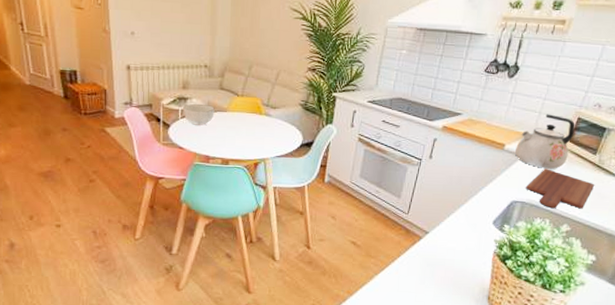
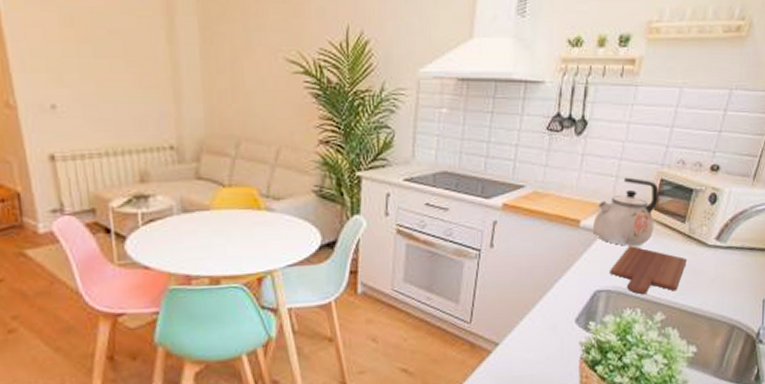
bowl: present [183,103,215,126] -> none [144,201,192,233]

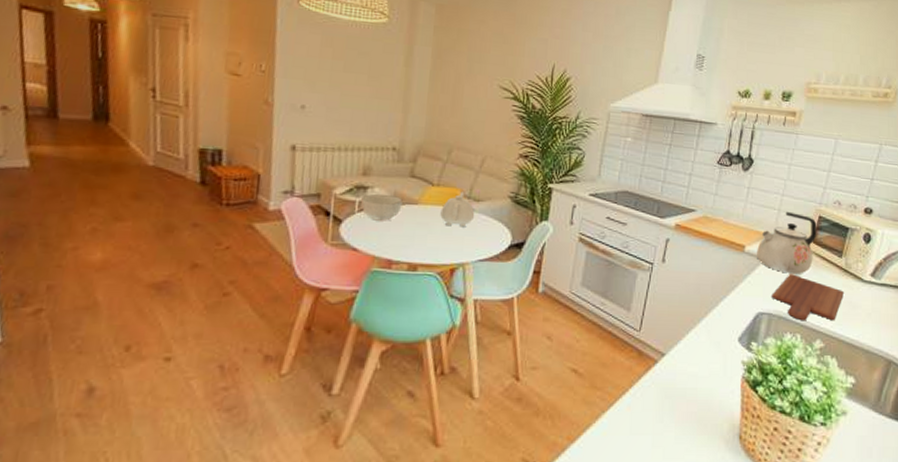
bowl: none [144,201,192,233] -> present [361,194,403,221]
teapot: none [237,190,277,232] -> present [440,191,475,227]

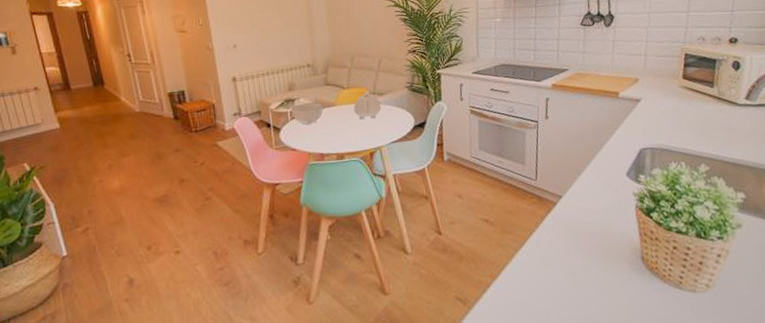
kettle: present [757,211,817,274] -> none [630,55,686,110]
cutting board: present [772,274,845,321] -> none [651,109,722,149]

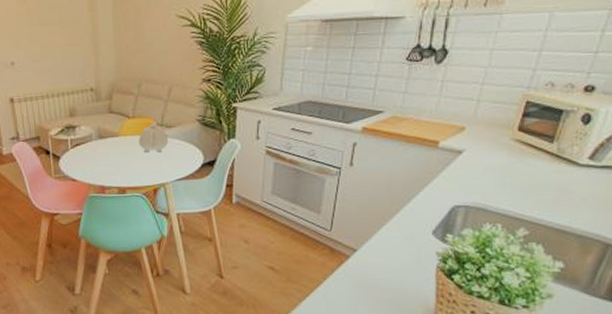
bowl: present [291,102,323,125] -> none [72,130,106,154]

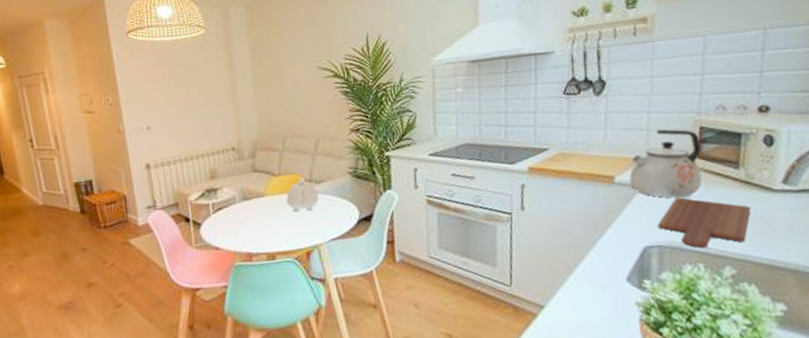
kettle: none [452,100,524,165] -> present [629,129,703,198]
cutting board: none [469,165,555,210] -> present [657,197,752,248]

